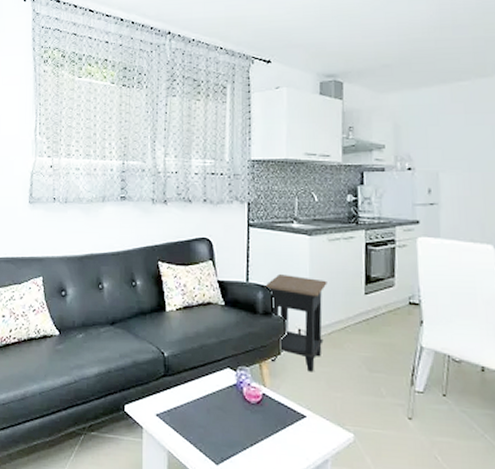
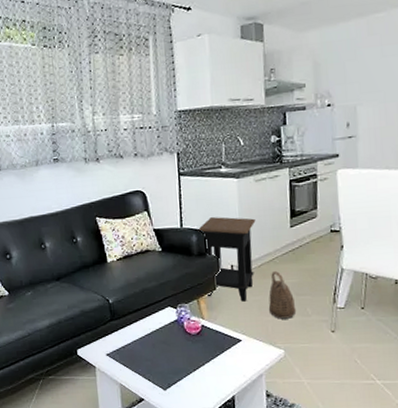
basket: none [337,340,369,398] -> present [268,270,297,319]

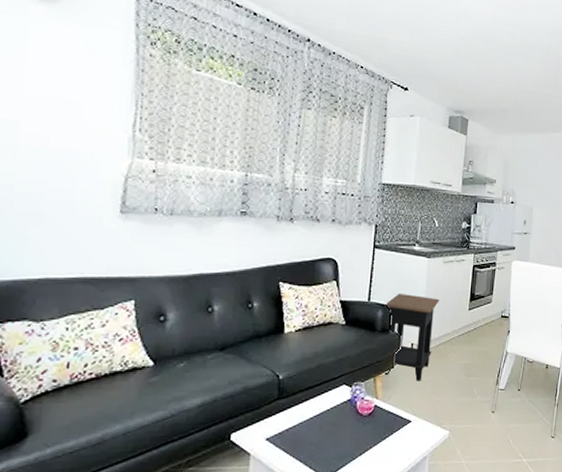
basket: present [268,270,297,319] -> none [440,351,465,400]

